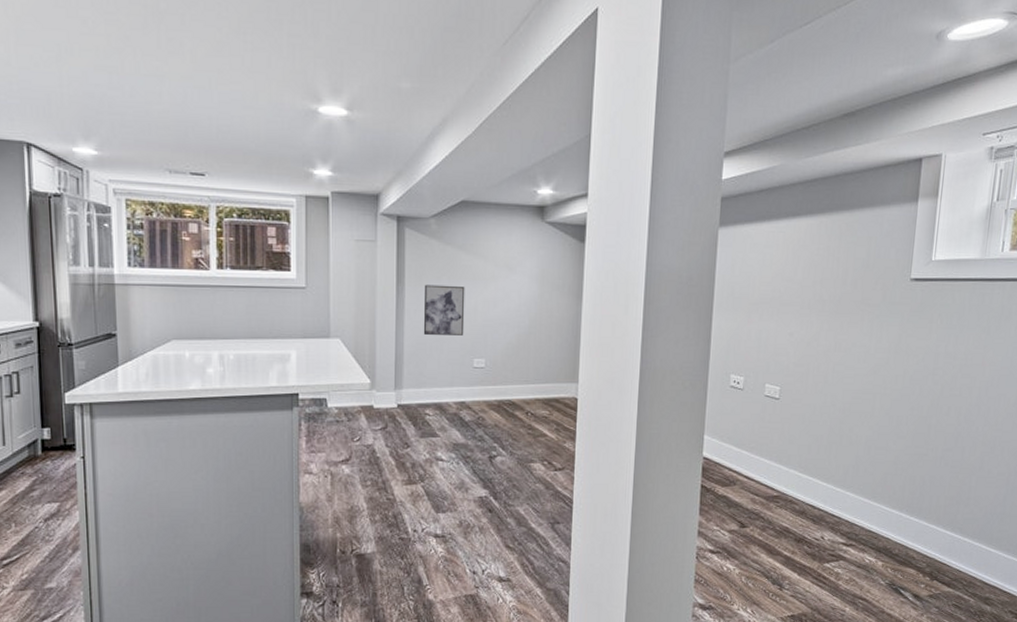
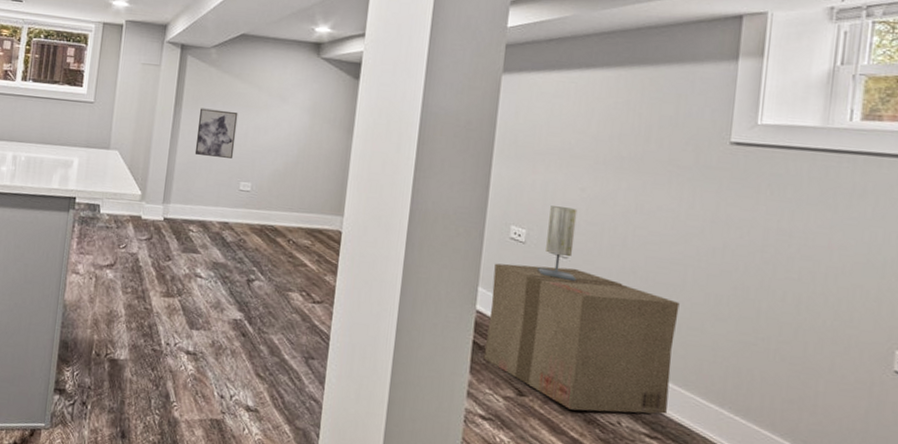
cardboard box: none [711,408,870,533] -> present [483,263,680,414]
table lamp: none [753,352,787,419] -> present [536,206,578,281]

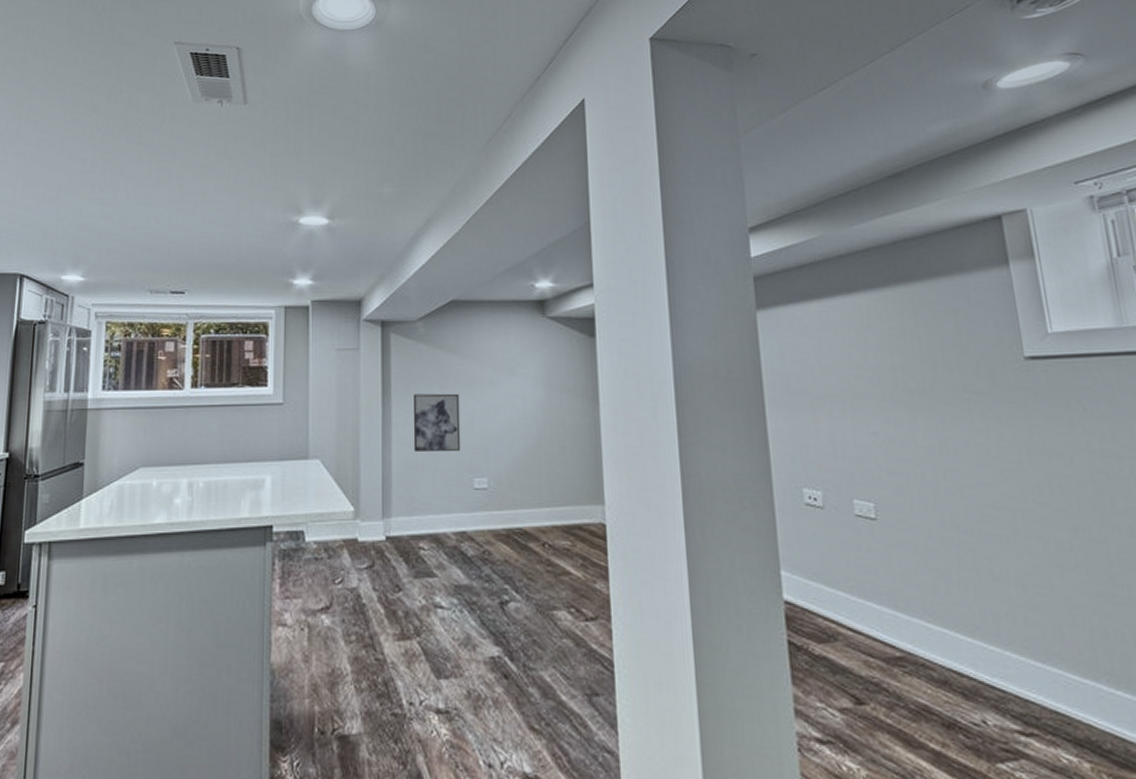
cardboard box: present [483,263,680,414] -> none [794,532,1036,714]
table lamp: present [536,206,578,281] -> none [843,458,892,546]

